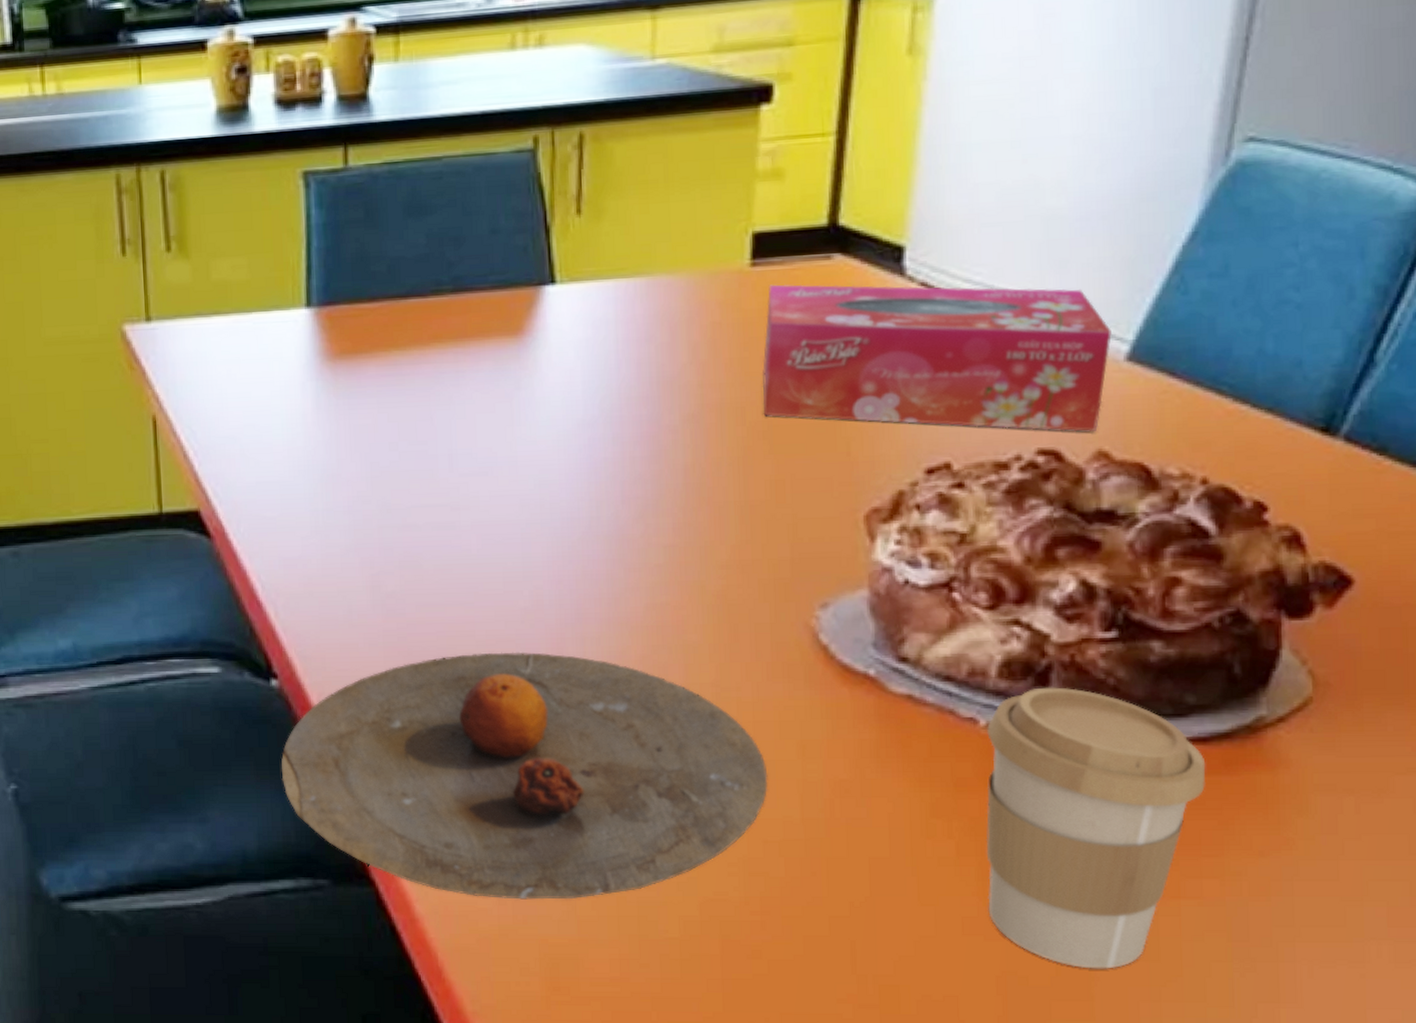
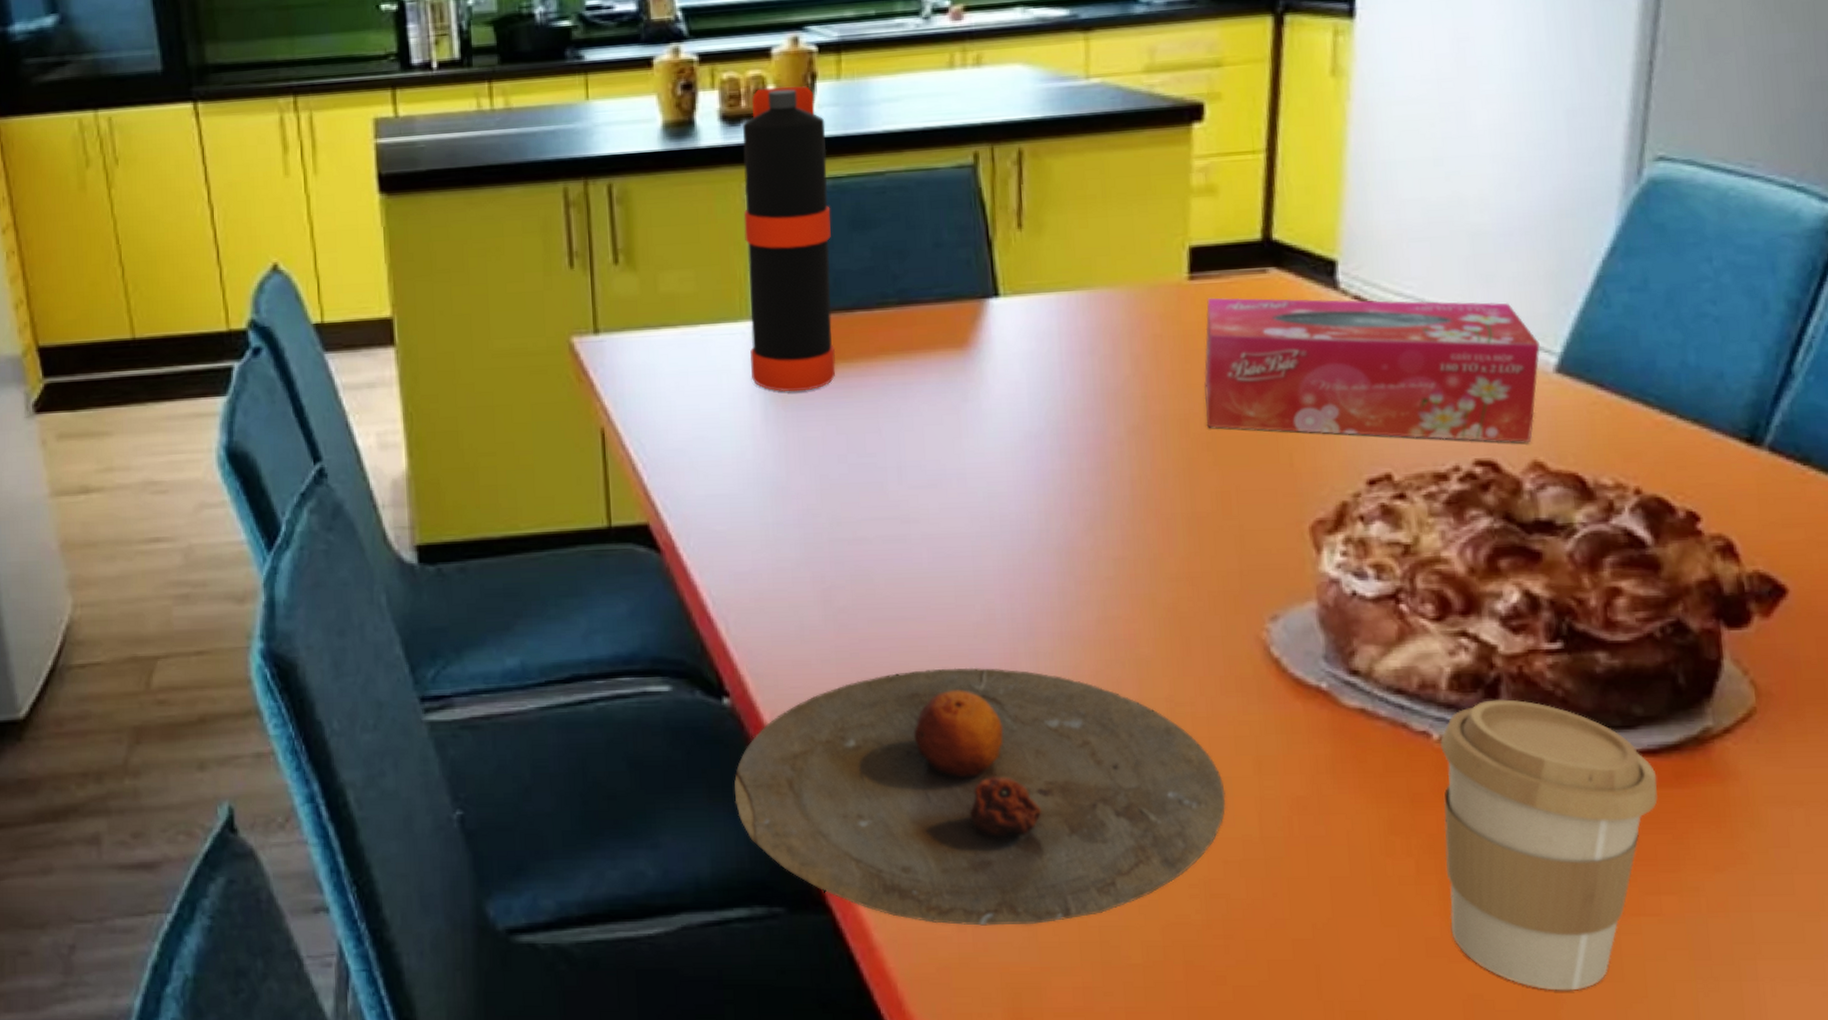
bottle: none [297,69,389,380] -> present [742,86,836,392]

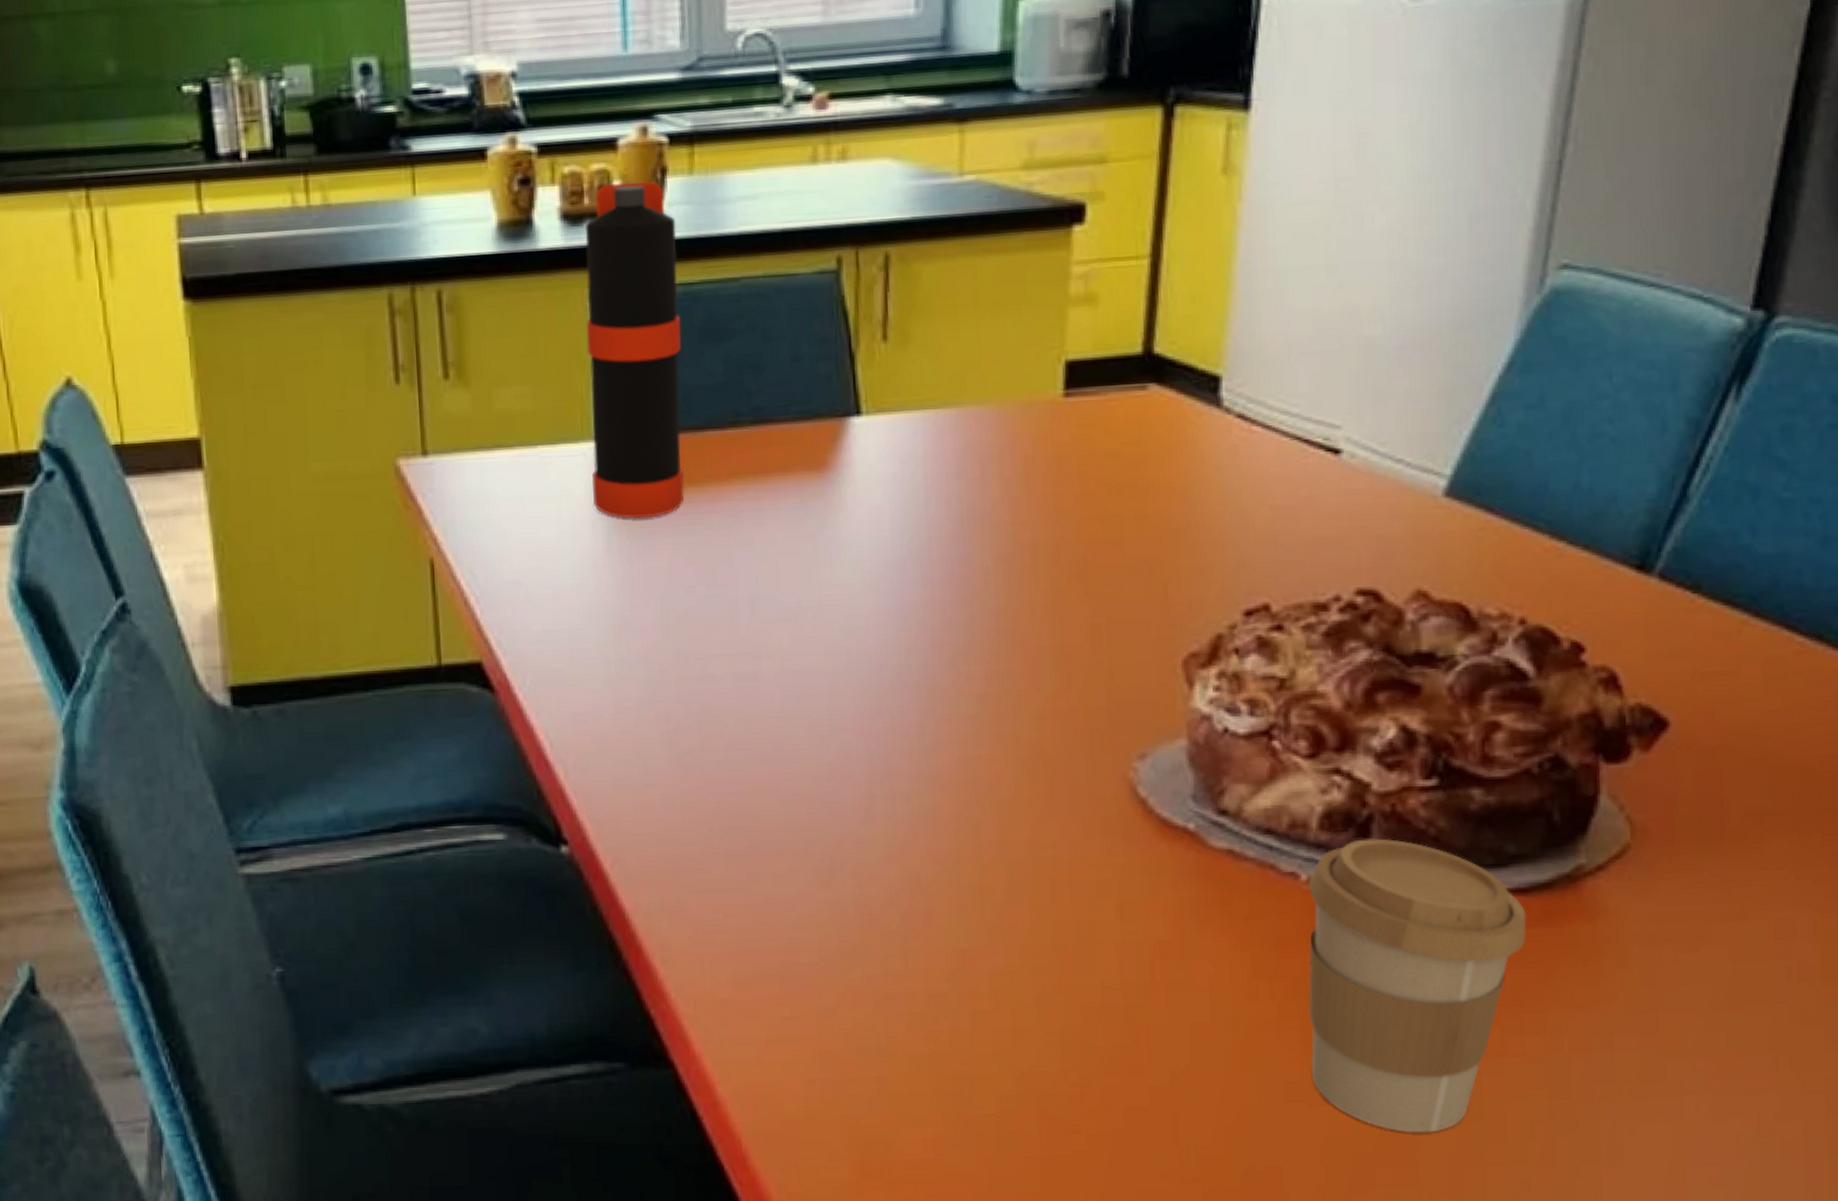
plate: present [734,667,1227,926] -> none [572,811,1086,1078]
tissue box: present [1204,297,1540,443] -> none [1076,416,1429,571]

